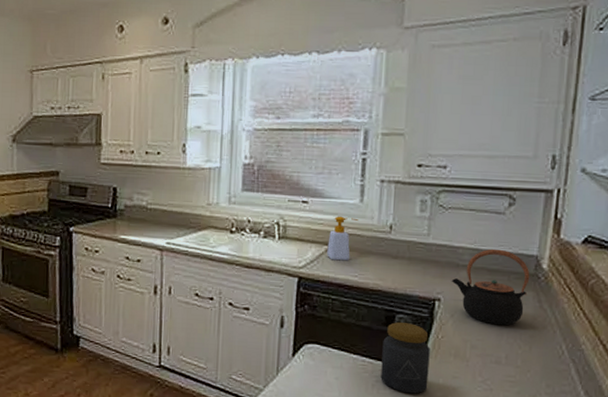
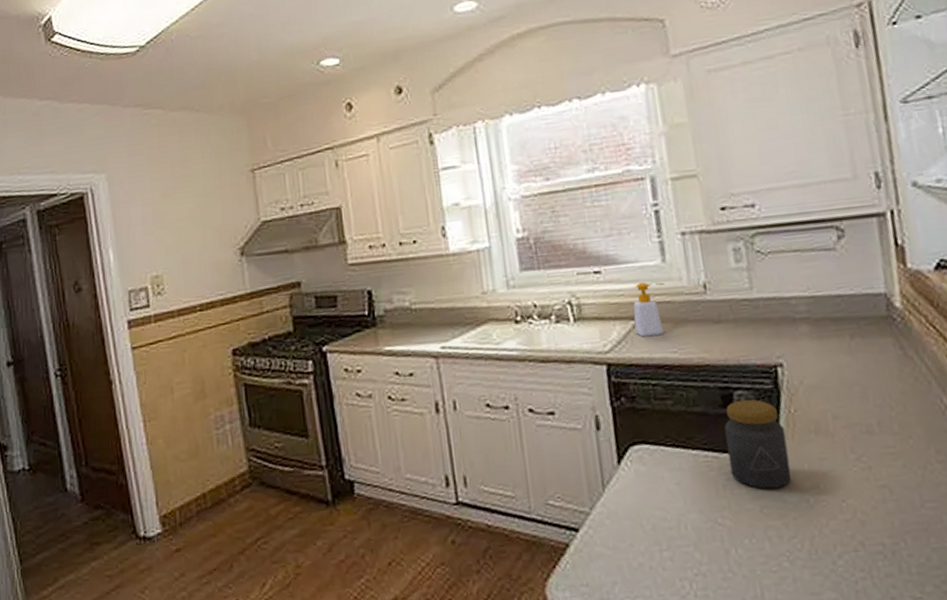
teapot: present [451,249,530,326] -> none [790,292,886,386]

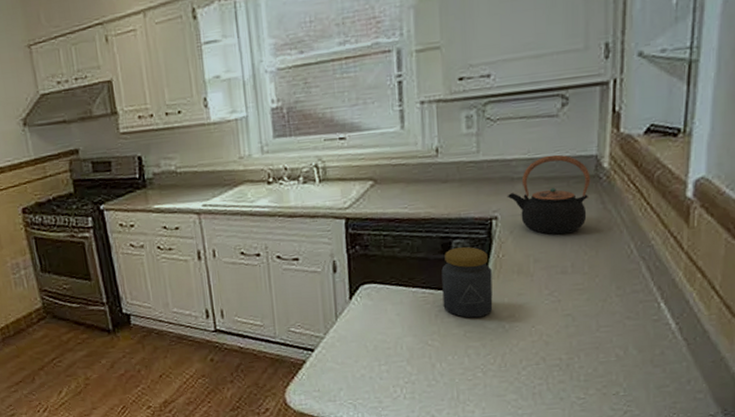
soap bottle: present [633,282,665,337] -> none [372,147,402,195]
teapot: none [790,292,886,386] -> present [507,154,591,235]

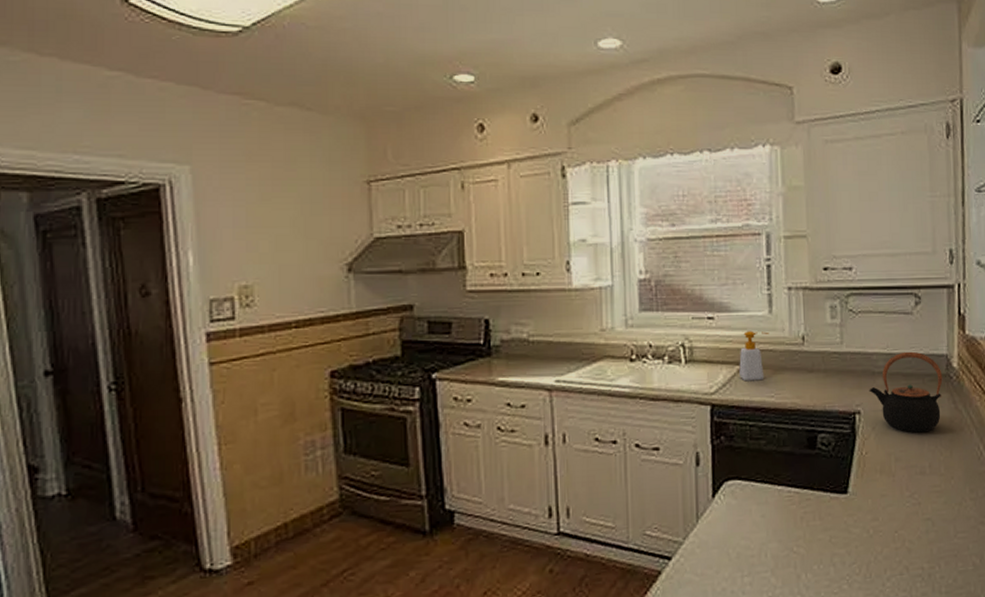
soap bottle: none [372,147,402,195] -> present [739,331,769,382]
jar: present [441,247,493,318] -> none [807,442,858,522]

